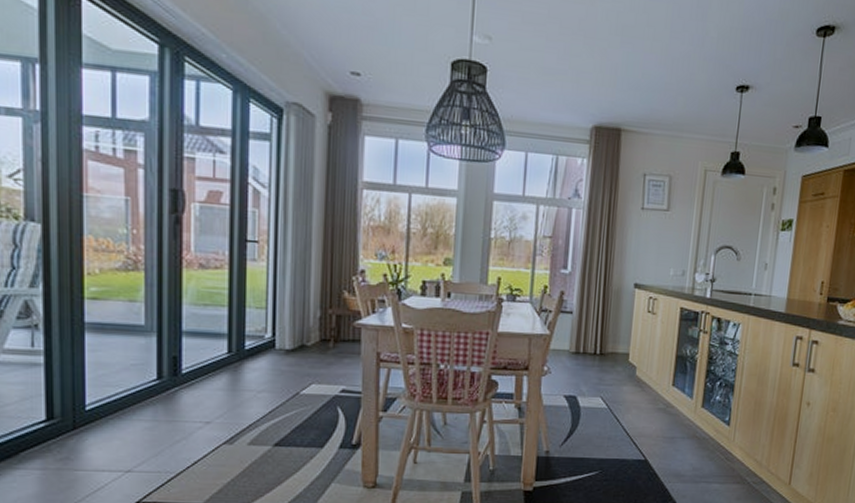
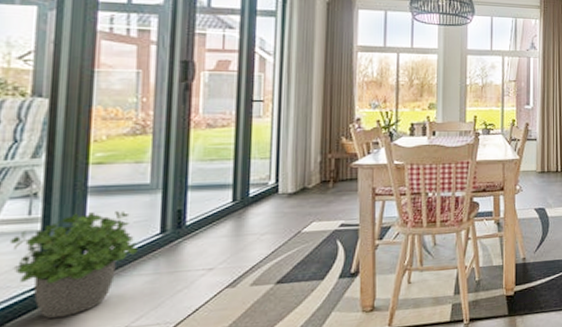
potted plant: none [18,349,137,454] -> present [11,211,139,319]

